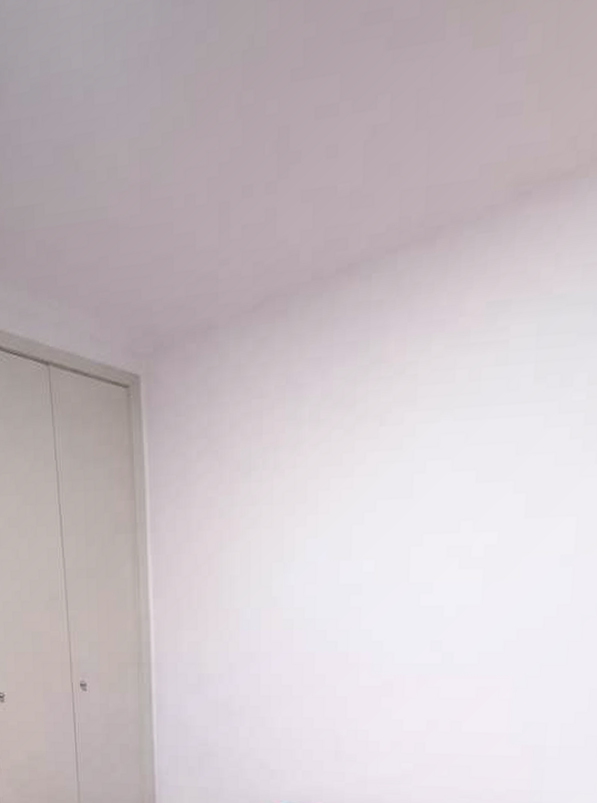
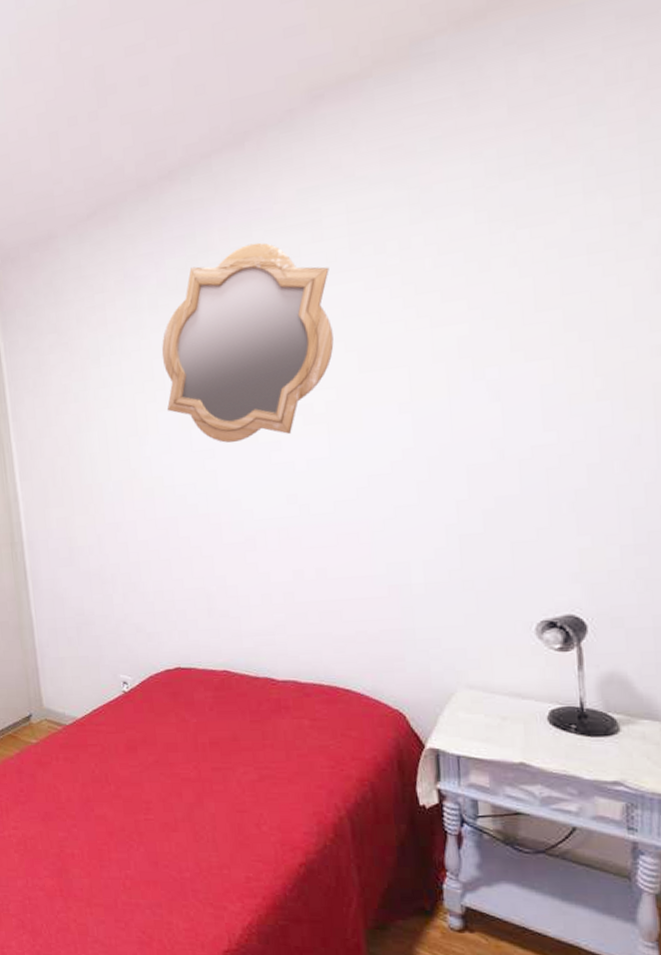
mirror: none [316,359,509,580] -> present [161,242,334,443]

